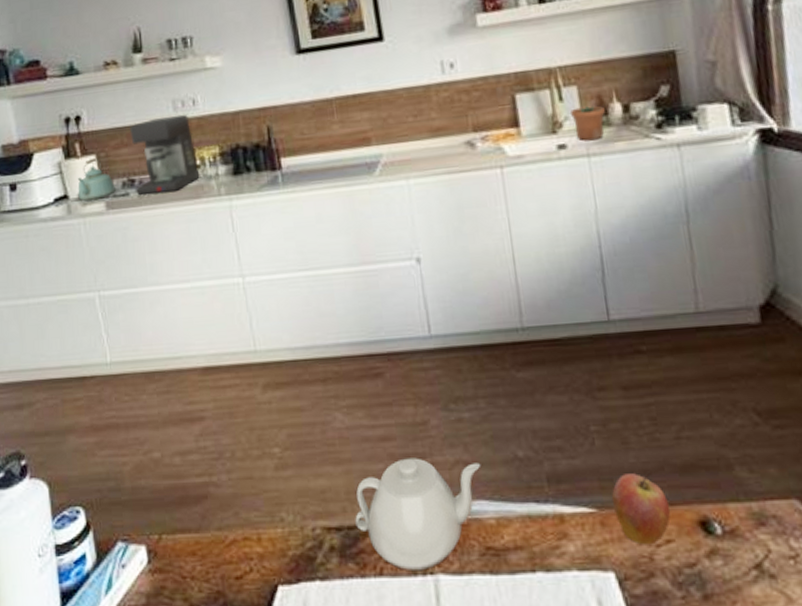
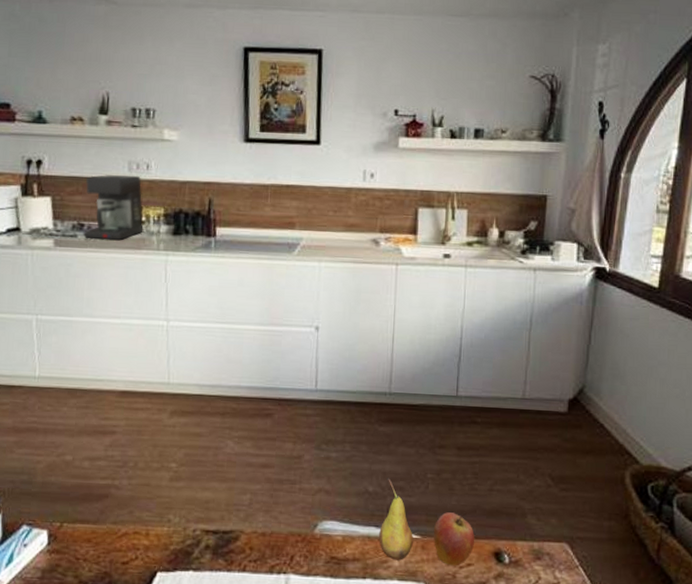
kettle: present [78,157,116,202] -> none [29,199,65,237]
teapot: present [355,458,481,572] -> none [230,483,339,571]
fruit: none [538,437,589,544] -> present [379,478,413,561]
planter: present [570,106,605,141] -> none [459,227,485,255]

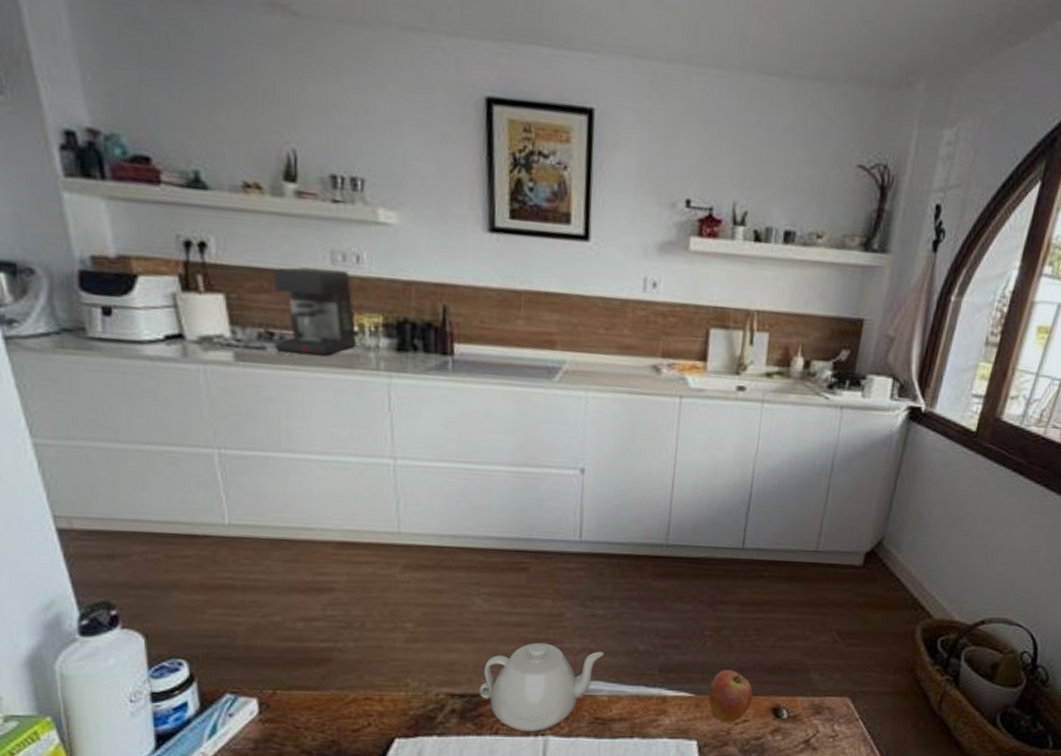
teapot: none [230,483,339,571] -> present [479,642,605,733]
fruit: present [379,478,413,561] -> none [649,636,687,719]

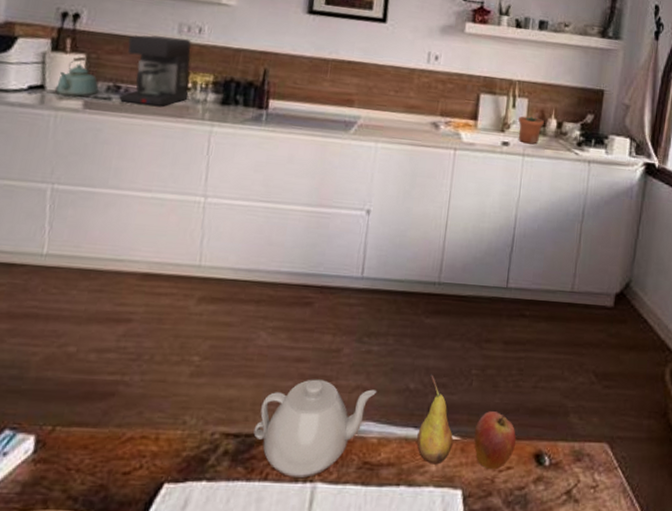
kettle: none [198,297,248,348] -> present [55,56,99,98]
fruit: none [649,636,687,719] -> present [416,374,453,465]
planter: none [757,354,788,389] -> present [518,116,544,144]

